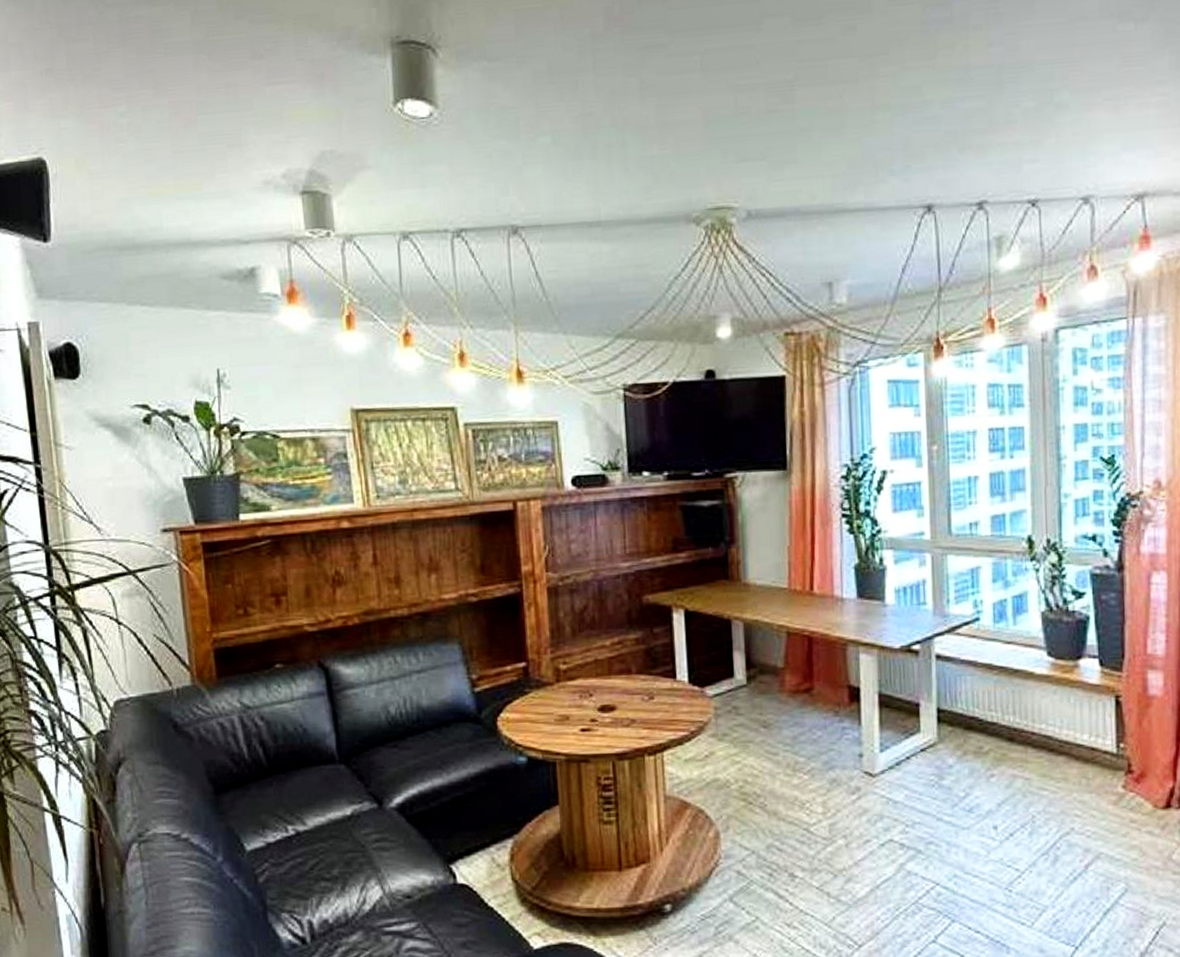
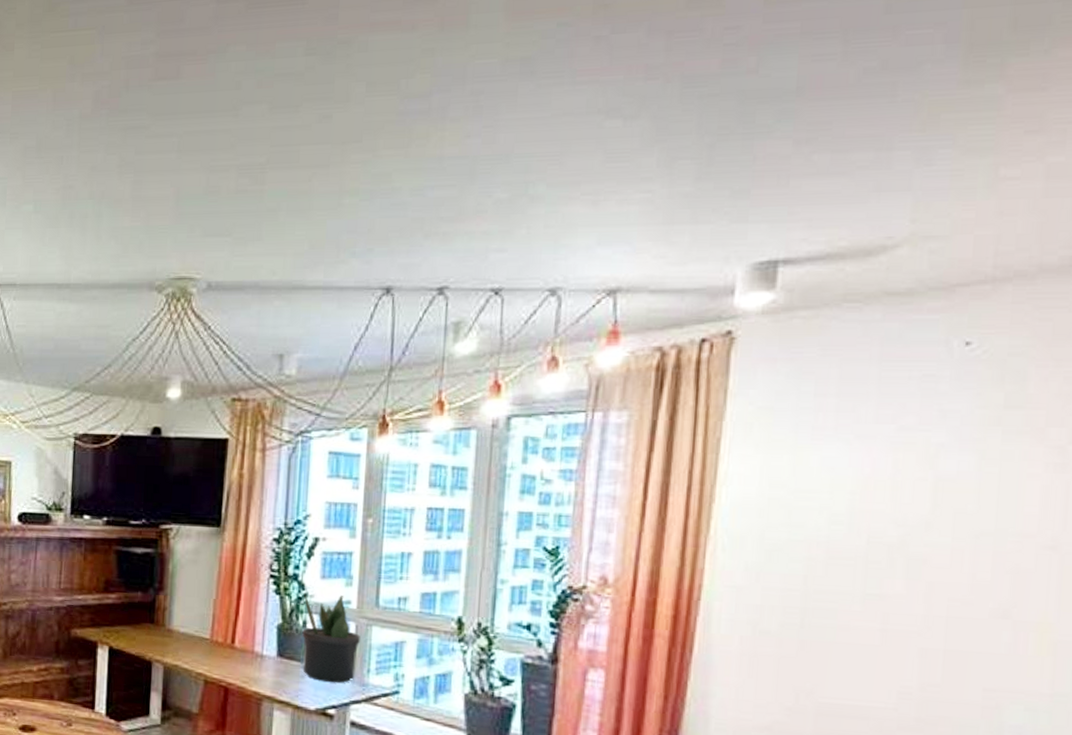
planter: none [877,527,937,617] -> present [302,592,360,683]

